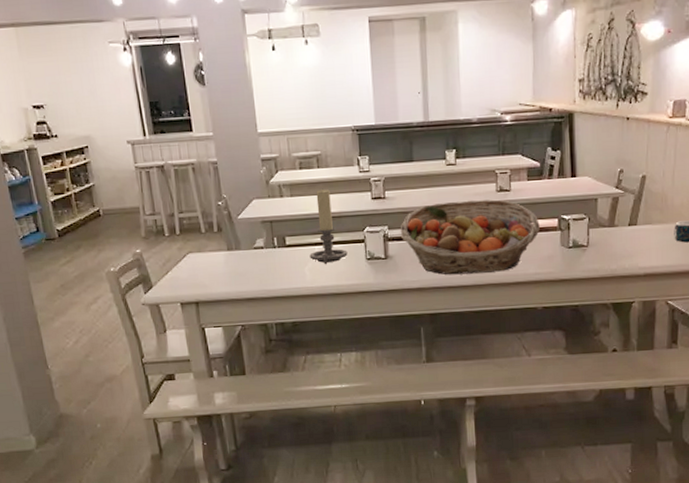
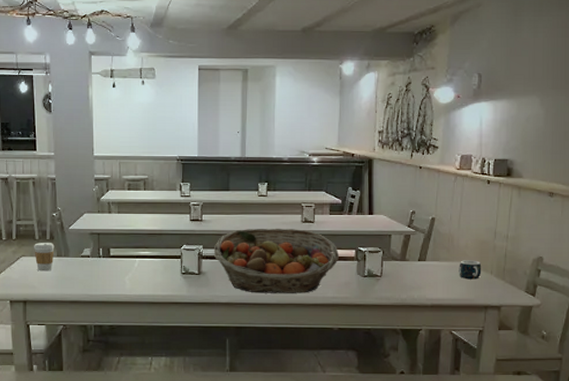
coffee cup: none [201,235,224,268] -> present [34,243,55,271]
candle holder: present [309,188,348,265] -> none [130,208,165,276]

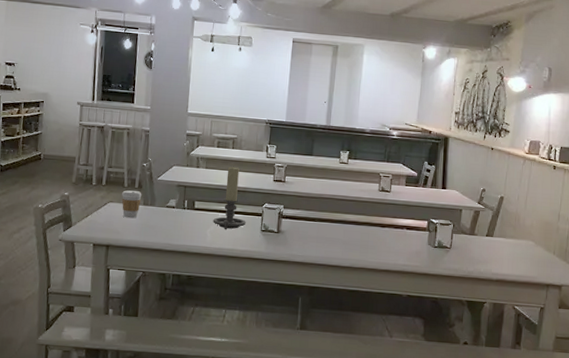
candle holder: none [130,208,165,276] -> present [213,166,246,230]
fruit basket: present [213,228,339,293] -> none [293,193,412,259]
mug: present [459,260,482,280] -> none [523,239,545,258]

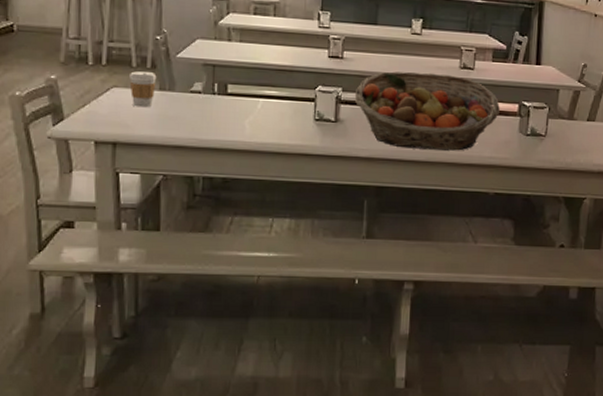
candle holder: present [213,166,246,230] -> none [252,38,295,120]
fruit basket: none [293,193,412,259] -> present [354,71,500,151]

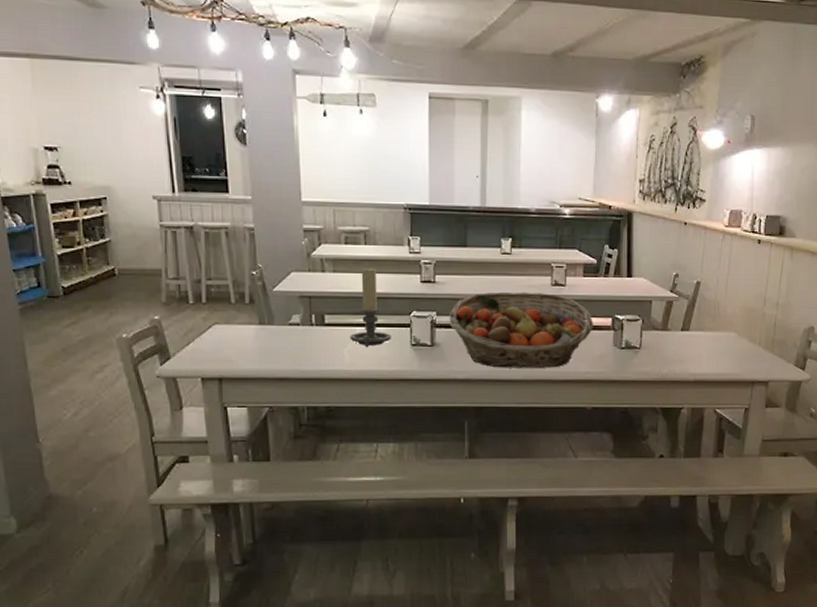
coffee cup: present [129,71,157,108] -> none [229,307,256,343]
candle holder: none [252,38,295,120] -> present [350,266,391,348]

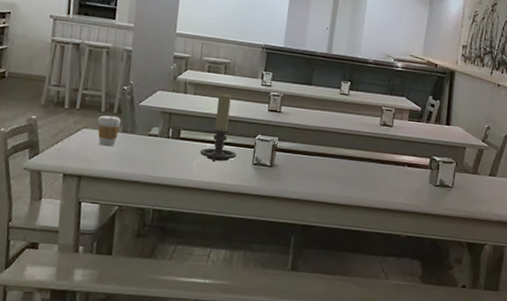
coffee cup: none [229,307,256,343] -> present [97,115,121,147]
fruit basket: present [449,291,593,368] -> none [288,125,414,197]

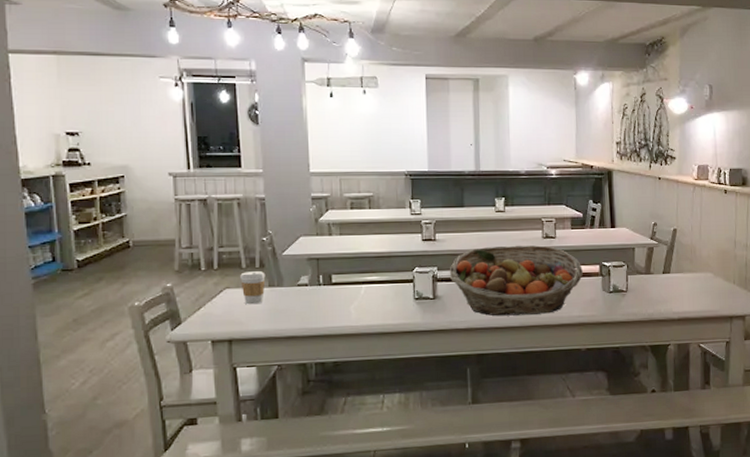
candle holder: present [200,93,237,163] -> none [356,228,396,304]
fruit basket: none [288,125,414,197] -> present [449,245,583,316]

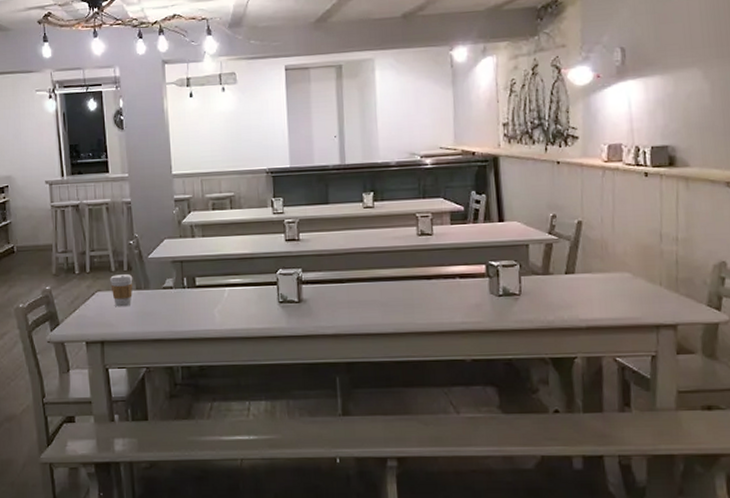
fruit basket: present [449,245,583,316] -> none [314,243,466,322]

